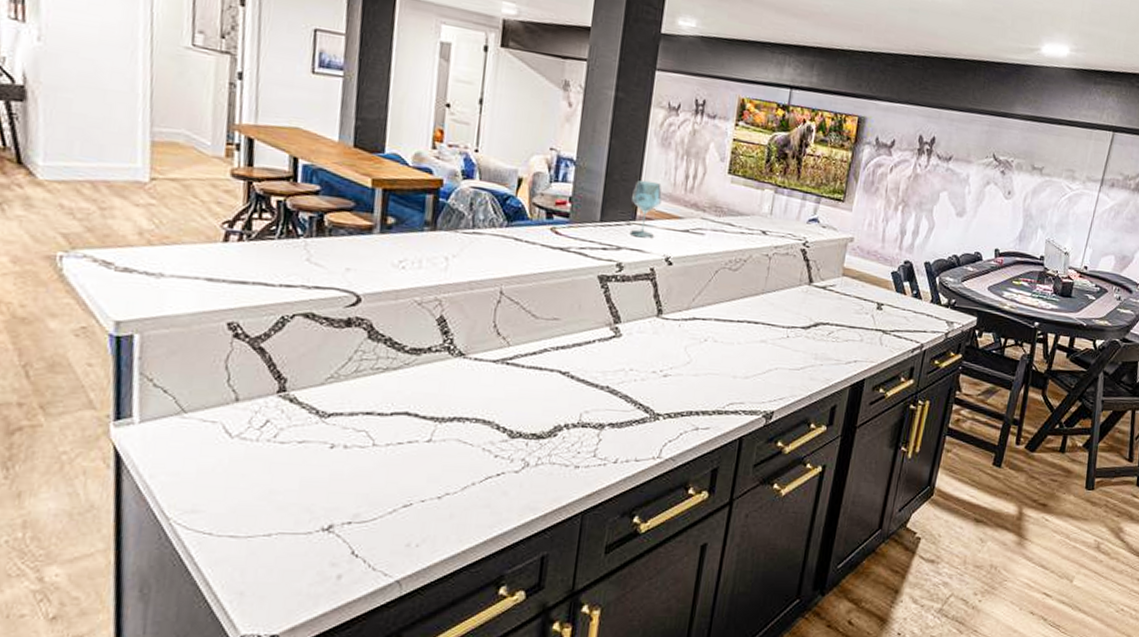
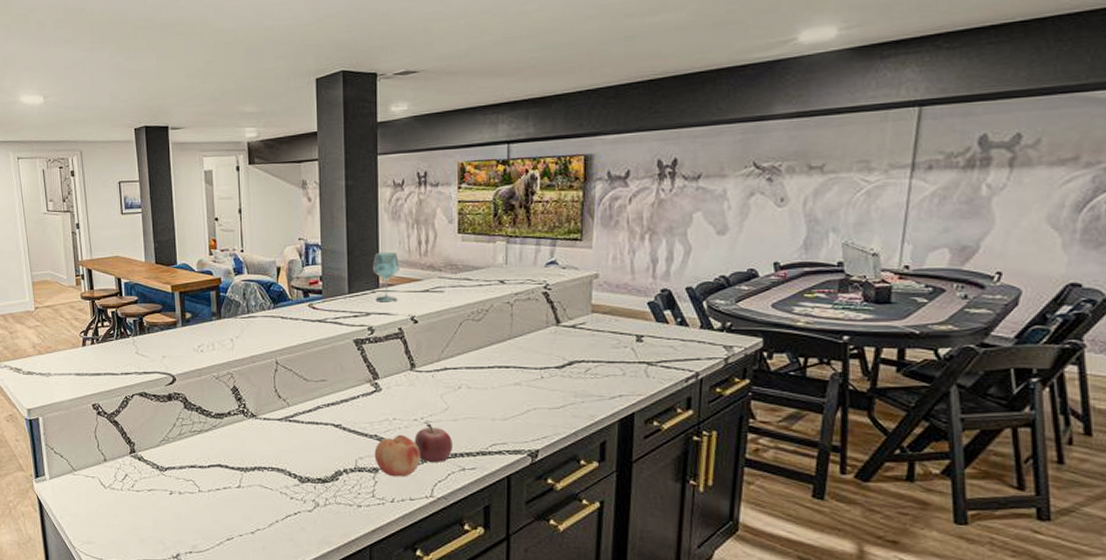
fruit: none [602,388,654,436] -> present [374,435,420,477]
fruit: none [649,377,690,420] -> present [414,424,452,462]

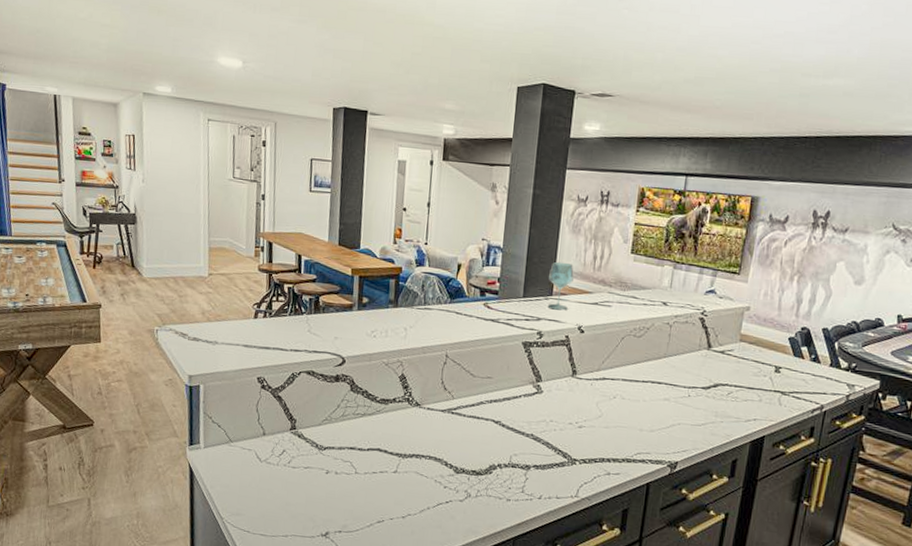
fruit: present [374,435,420,477] -> none [528,436,571,477]
fruit: present [414,424,452,462] -> none [567,428,602,466]

